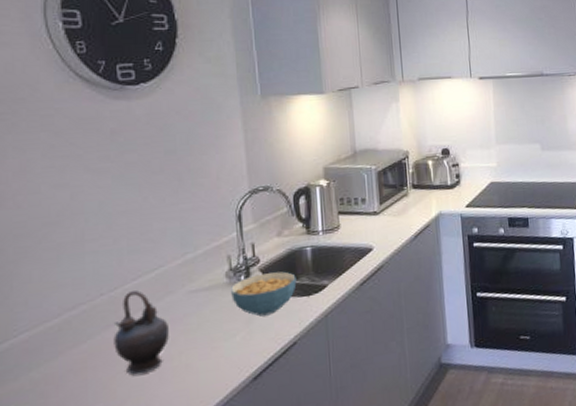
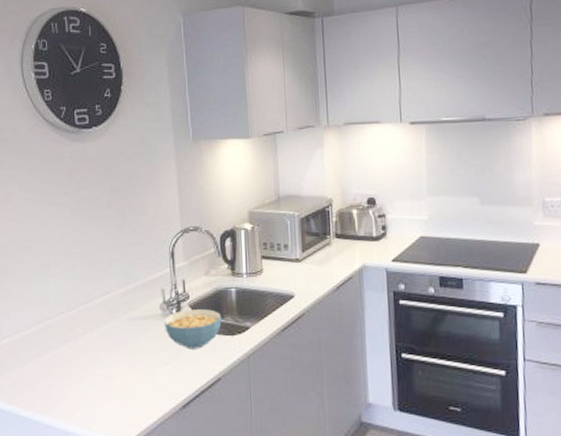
teapot: present [113,290,169,375] -> none [70,313,113,387]

